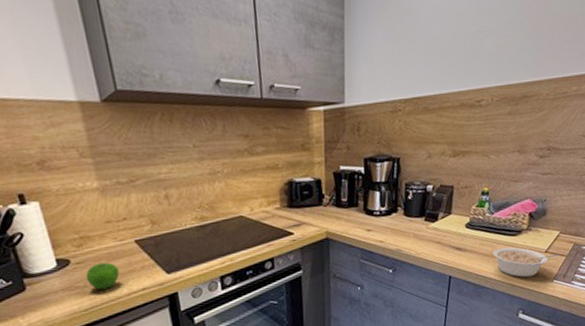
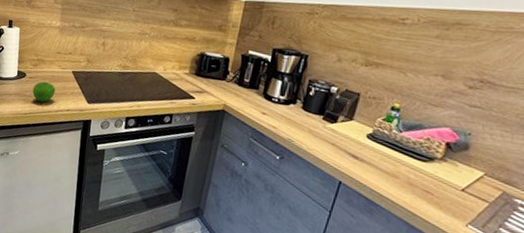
legume: present [492,247,560,278] -> none [393,169,481,213]

